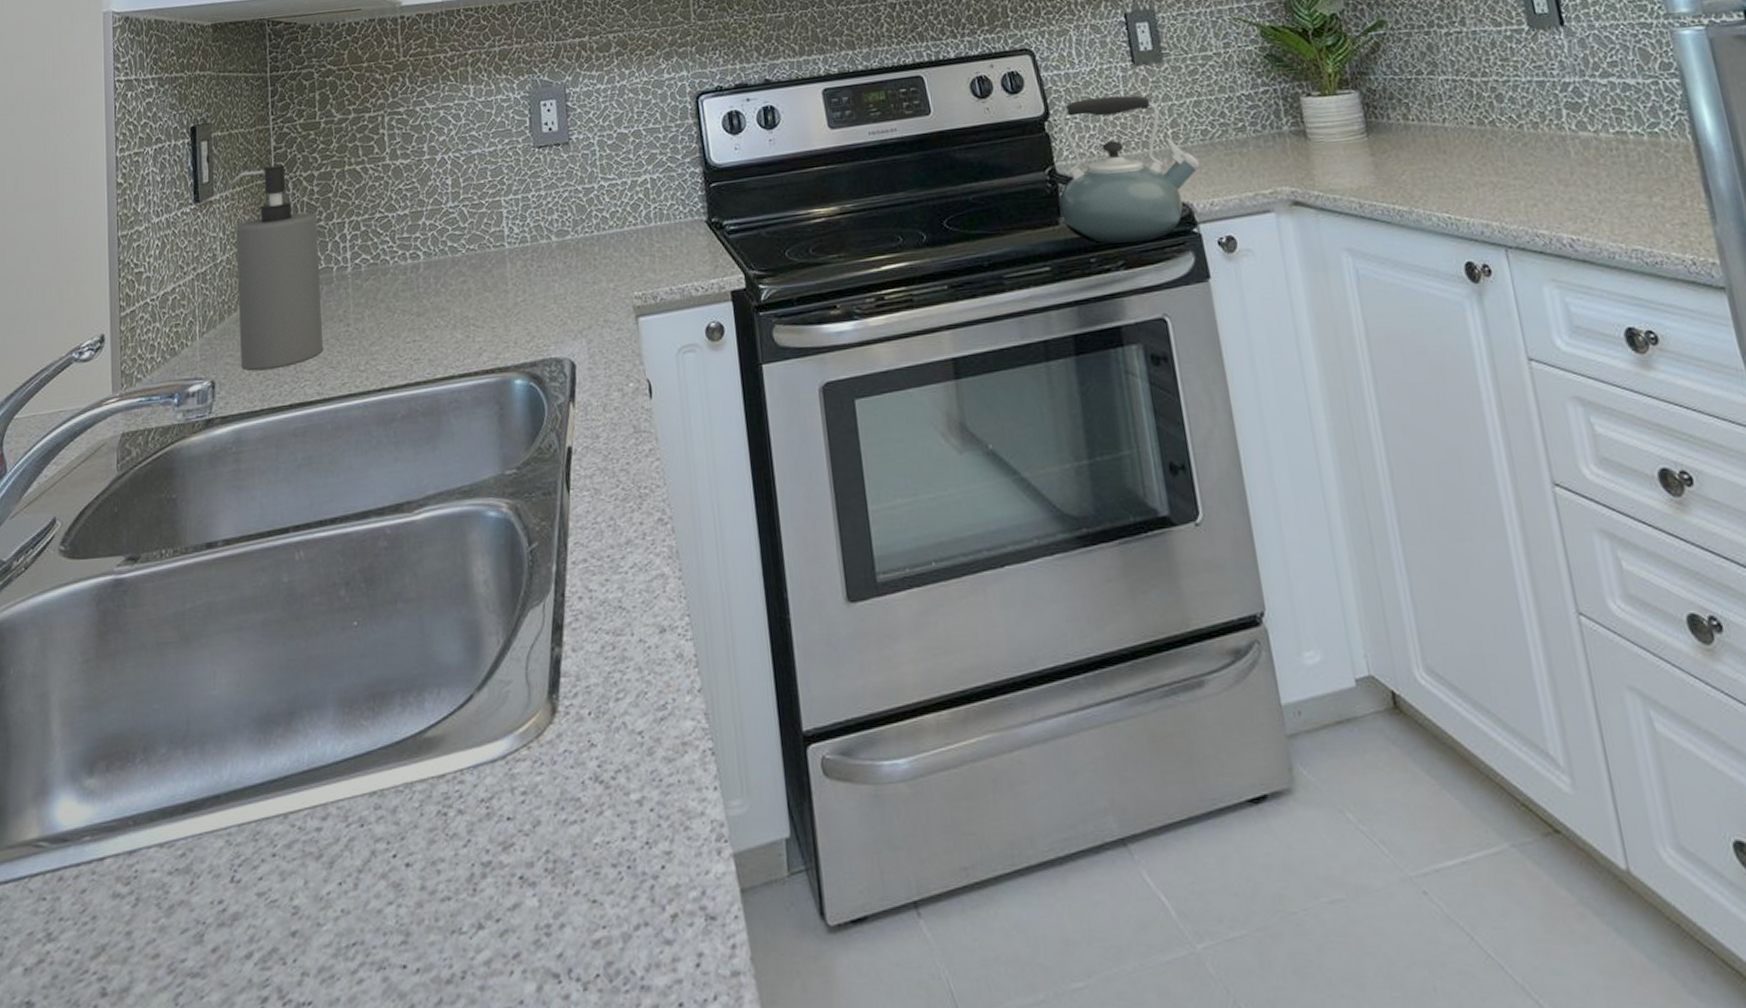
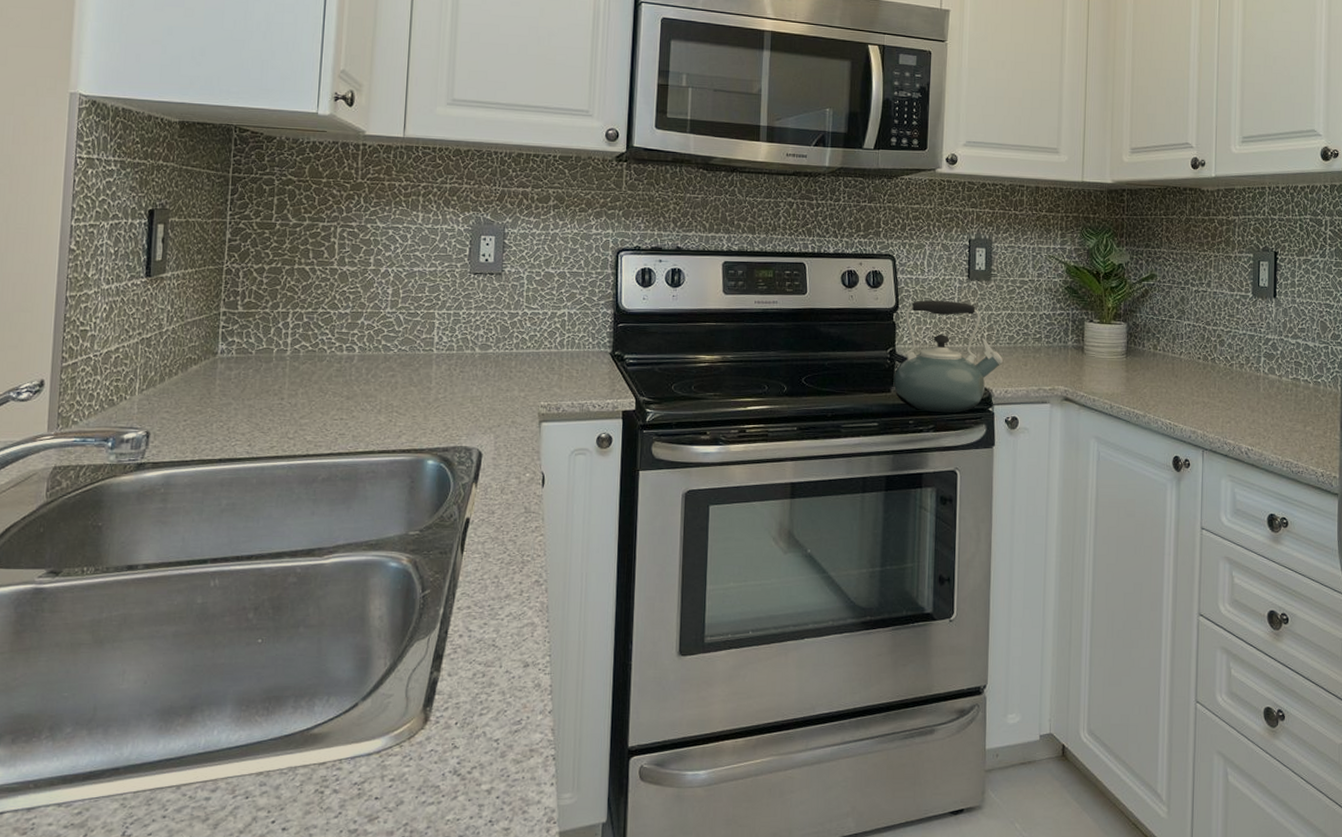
soap dispenser: present [228,164,323,372] -> none [177,255,263,428]

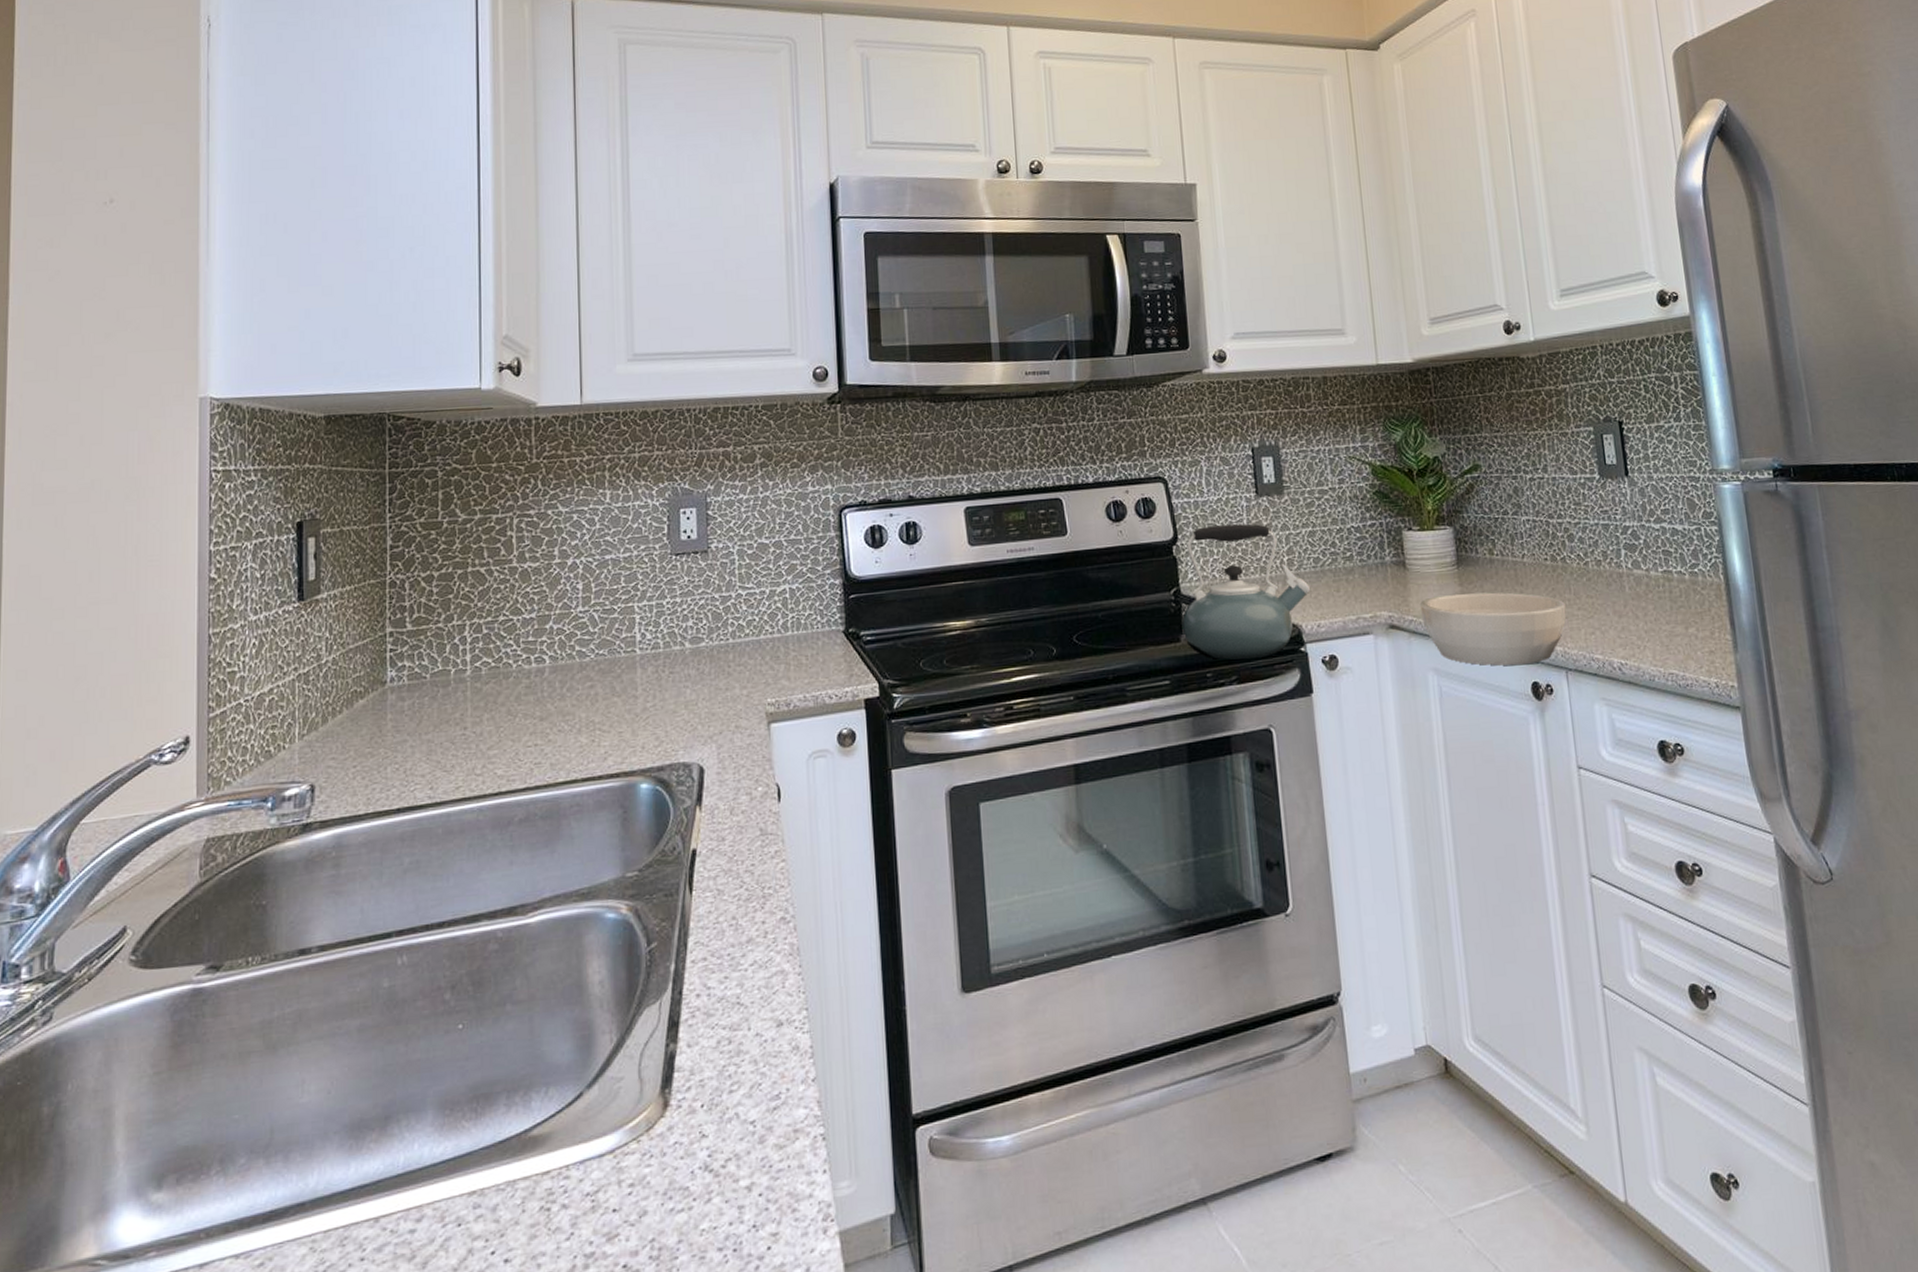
bowl: none [1091,378,1211,442] -> present [1419,592,1567,666]

